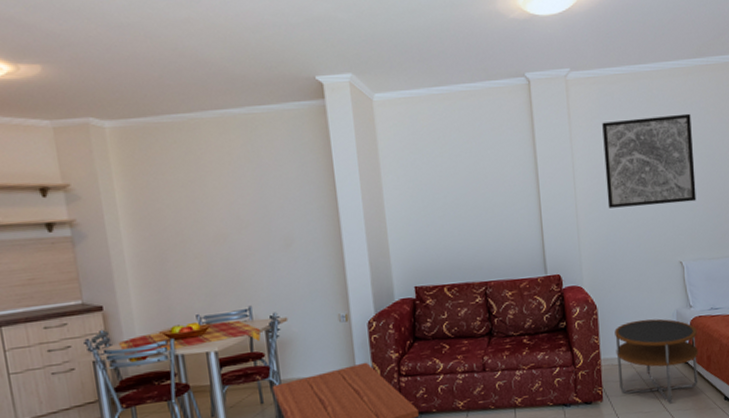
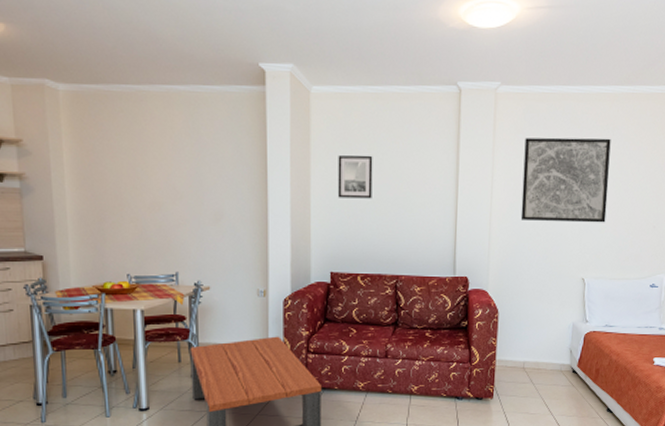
wall art: none [409,158,450,207] -> present [337,155,373,199]
side table: present [615,318,698,404] -> none [510,328,590,409]

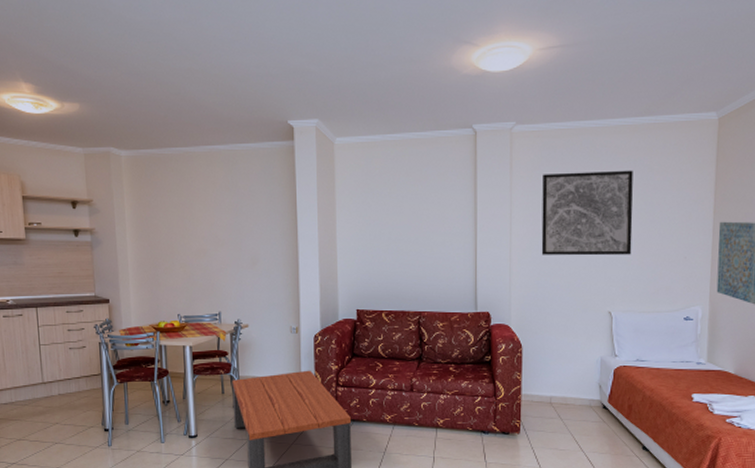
wall art: present [337,155,373,199] -> none [361,198,394,240]

